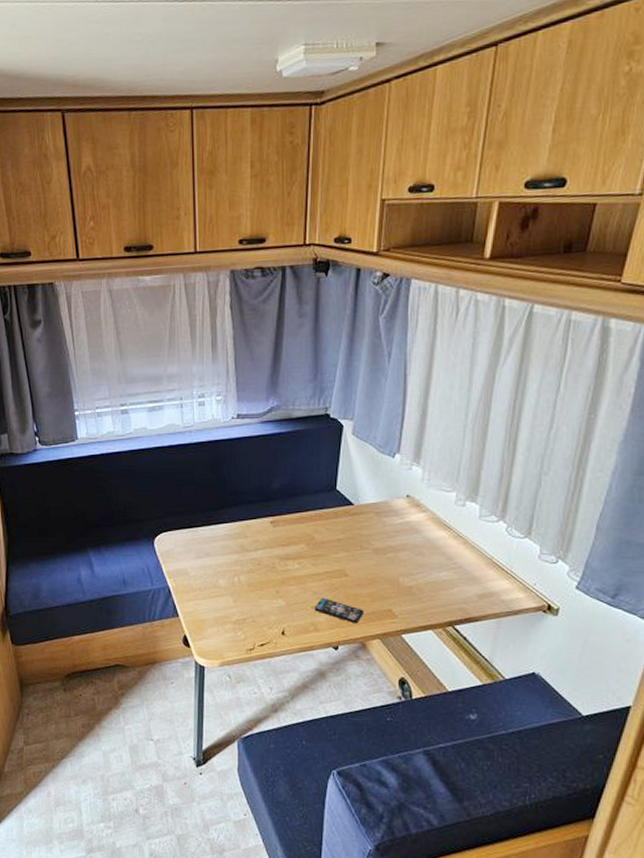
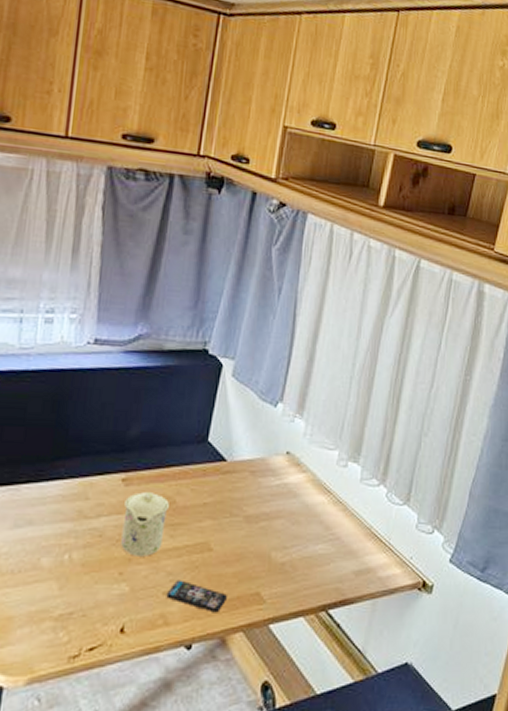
mug: none [275,530,309,580] -> present [121,491,169,556]

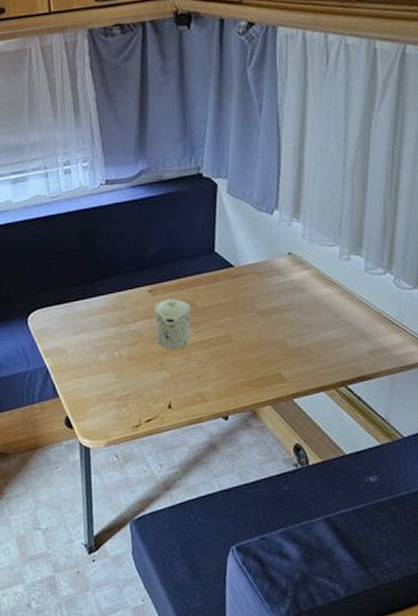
smartphone: present [166,580,227,613] -> none [200,366,252,391]

